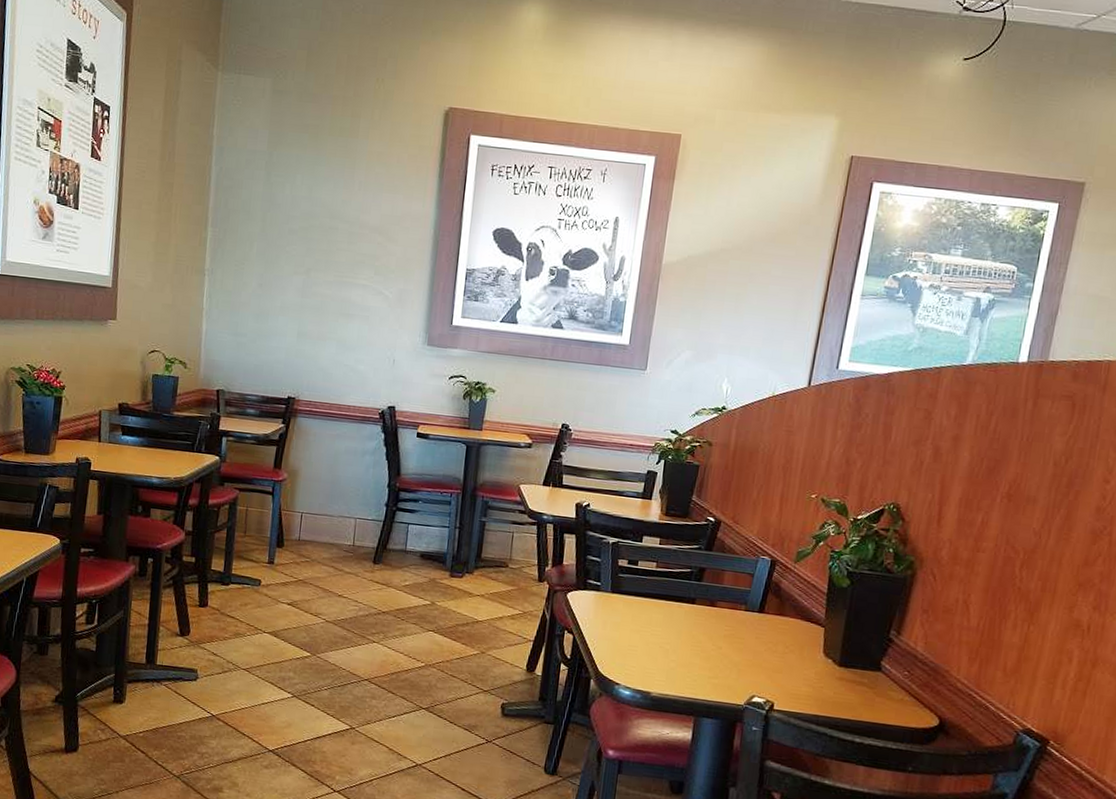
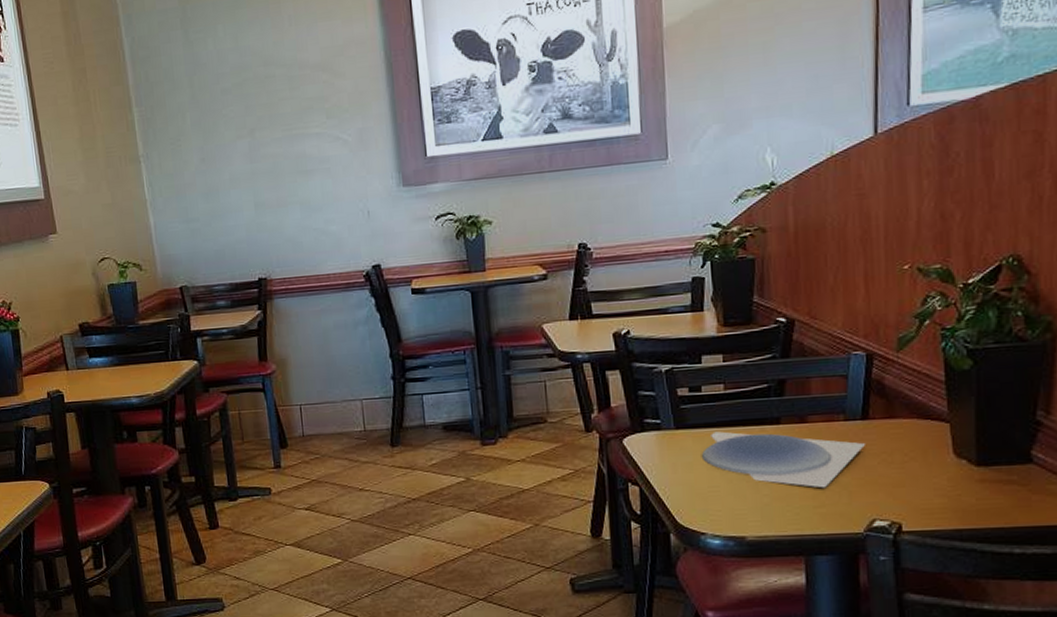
plate: none [628,601,757,663] -> present [702,431,865,489]

